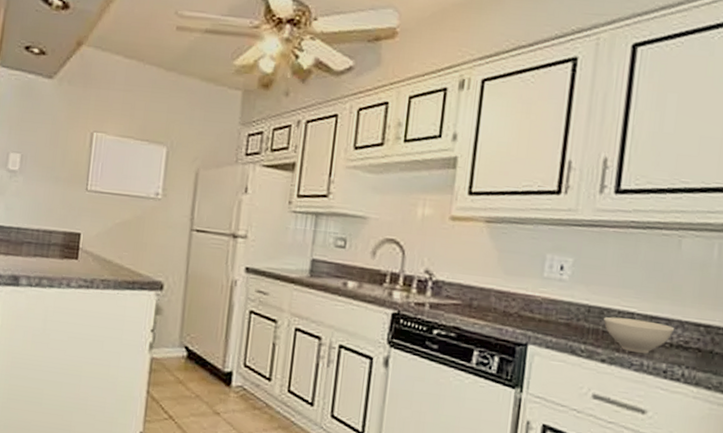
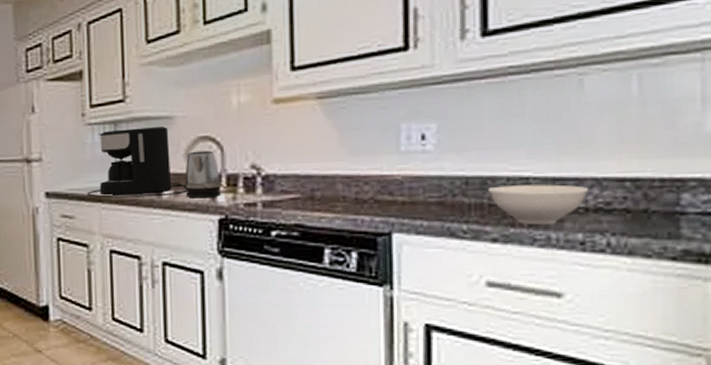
coffee maker: none [283,220,370,287] -> present [87,127,187,198]
kettle: none [367,249,399,294] -> present [185,149,222,198]

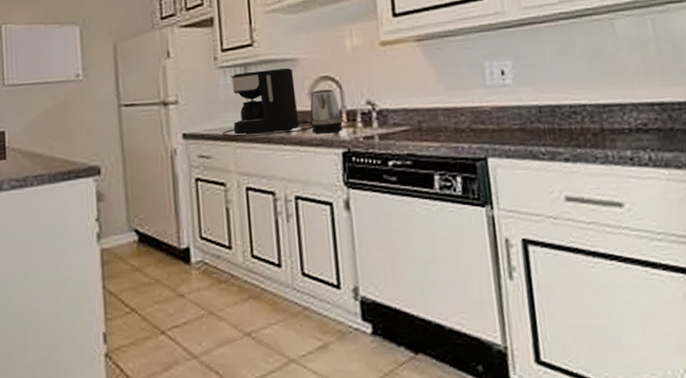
bowl: present [488,184,589,226] -> none [557,110,630,146]

